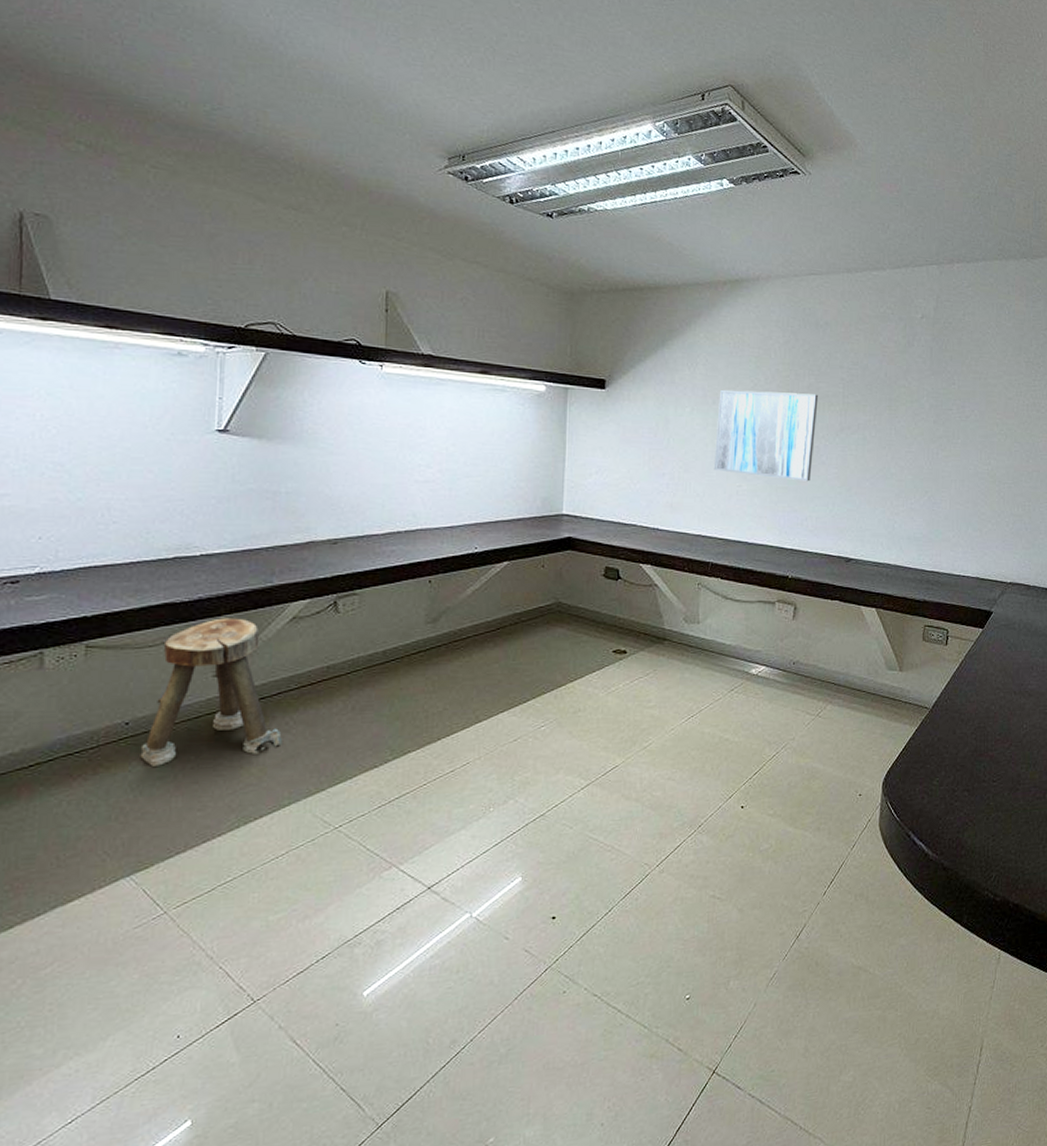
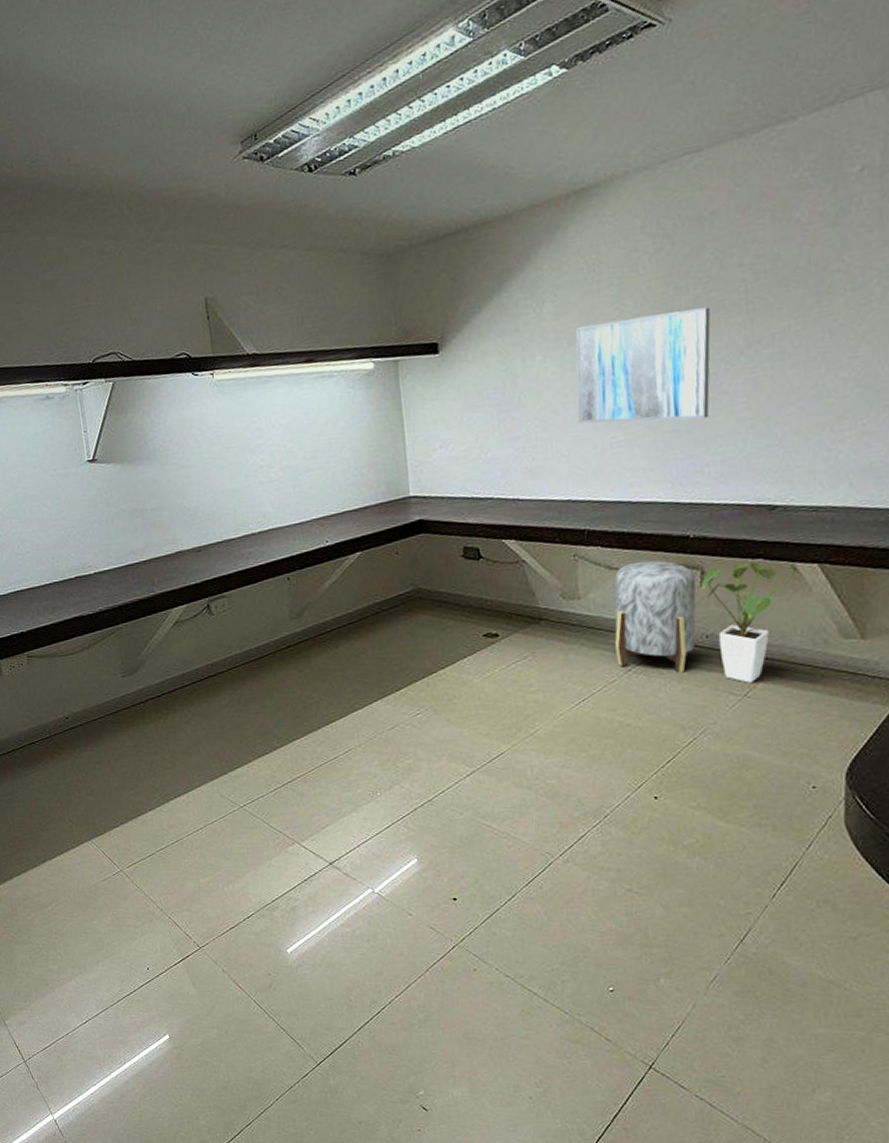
stool: present [140,618,282,766] -> none [80,625,185,753]
stool: none [723,594,789,694] -> present [614,560,696,673]
house plant: none [794,603,865,704] -> present [702,562,802,683]

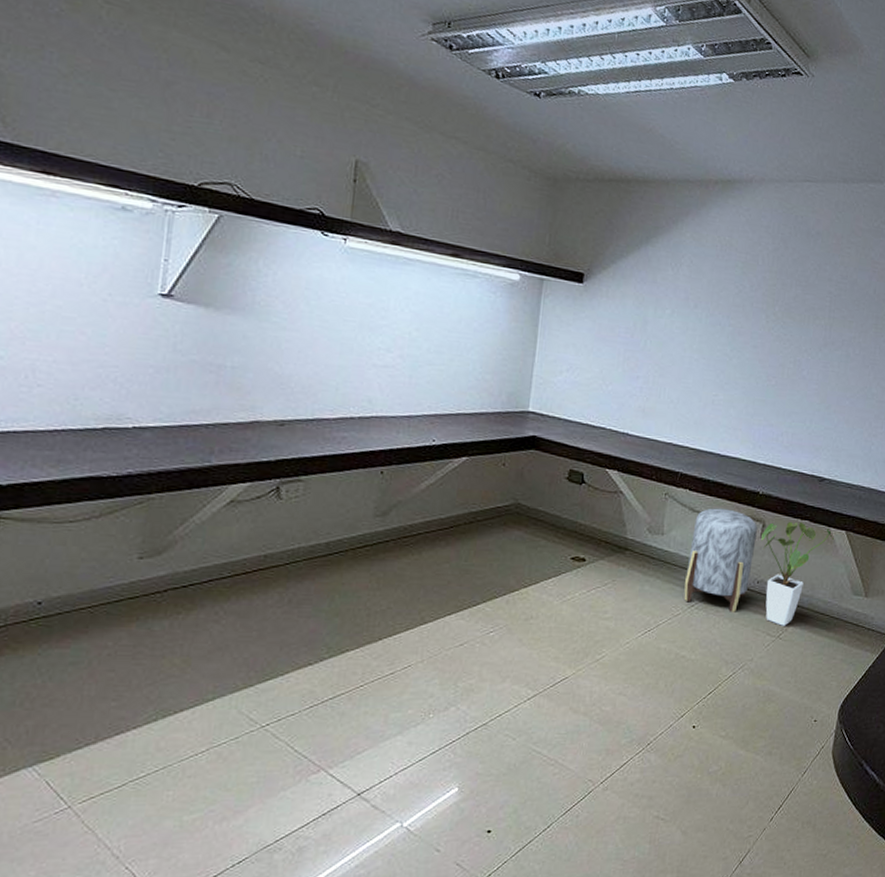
wall art: present [576,307,711,424] -> none [690,294,804,396]

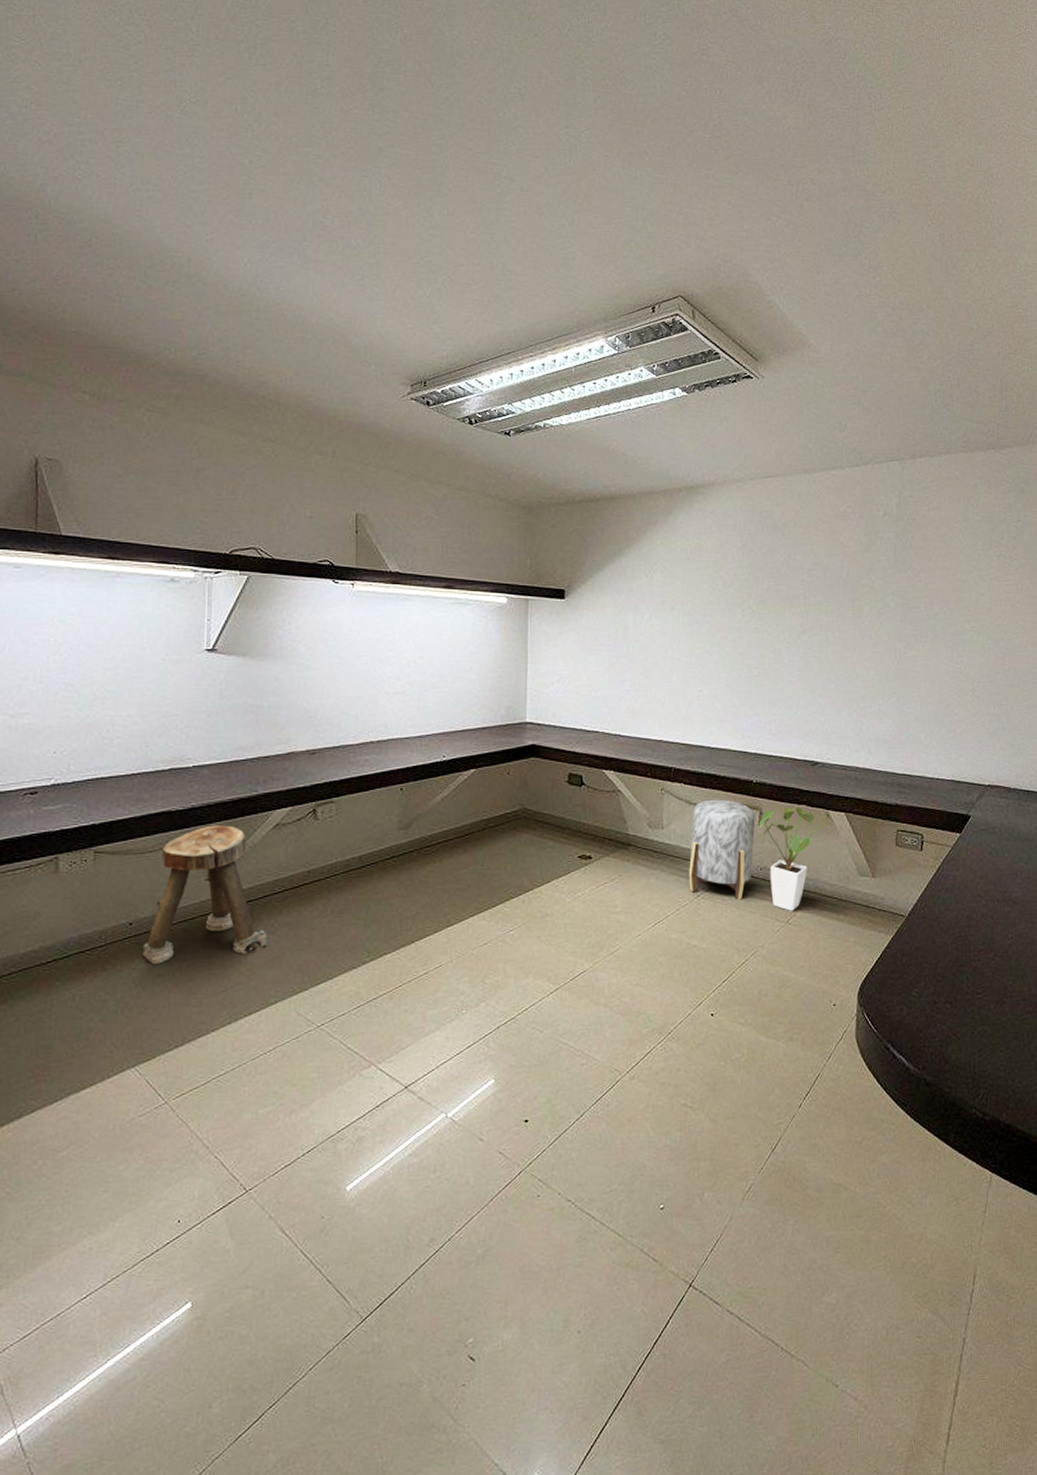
stool: none [52,496,210,651] -> present [142,825,268,964]

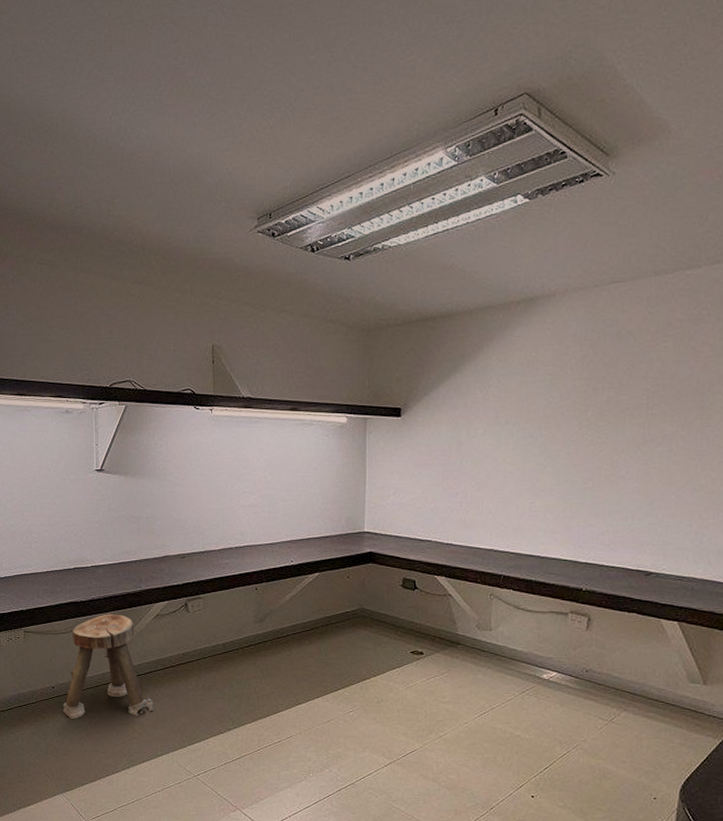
stool: present [689,799,755,900] -> none [515,605,583,698]
house plant: present [760,808,833,911] -> none [587,615,665,711]

